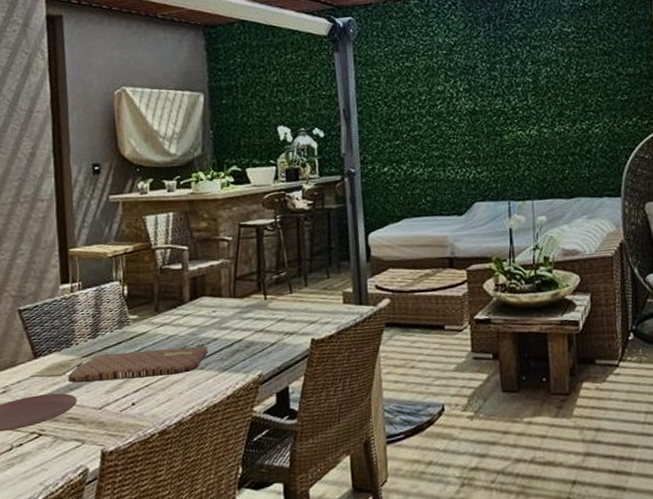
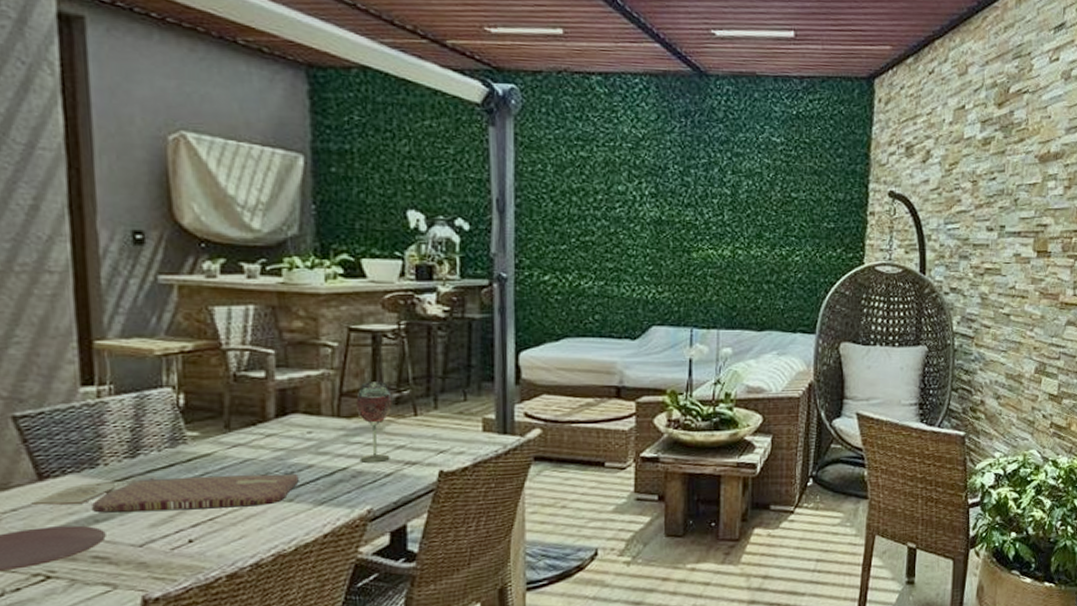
wineglass: none [247,266,274,335] -> present [356,382,393,464]

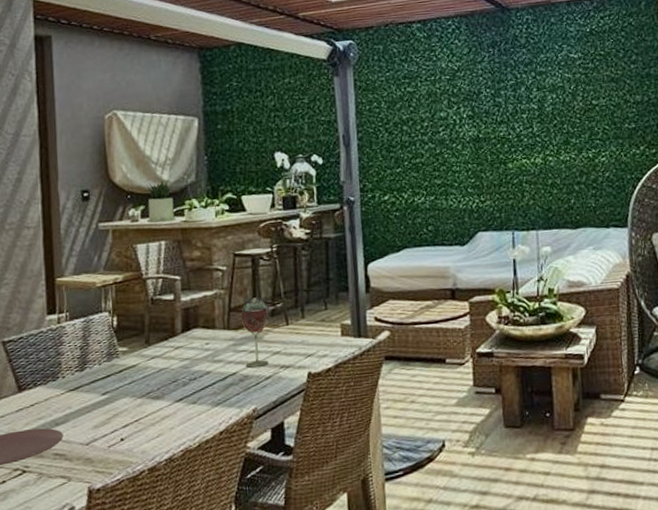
placemat: present [31,473,299,513] -> none [13,379,200,417]
planter: none [228,229,272,282] -> present [146,181,177,224]

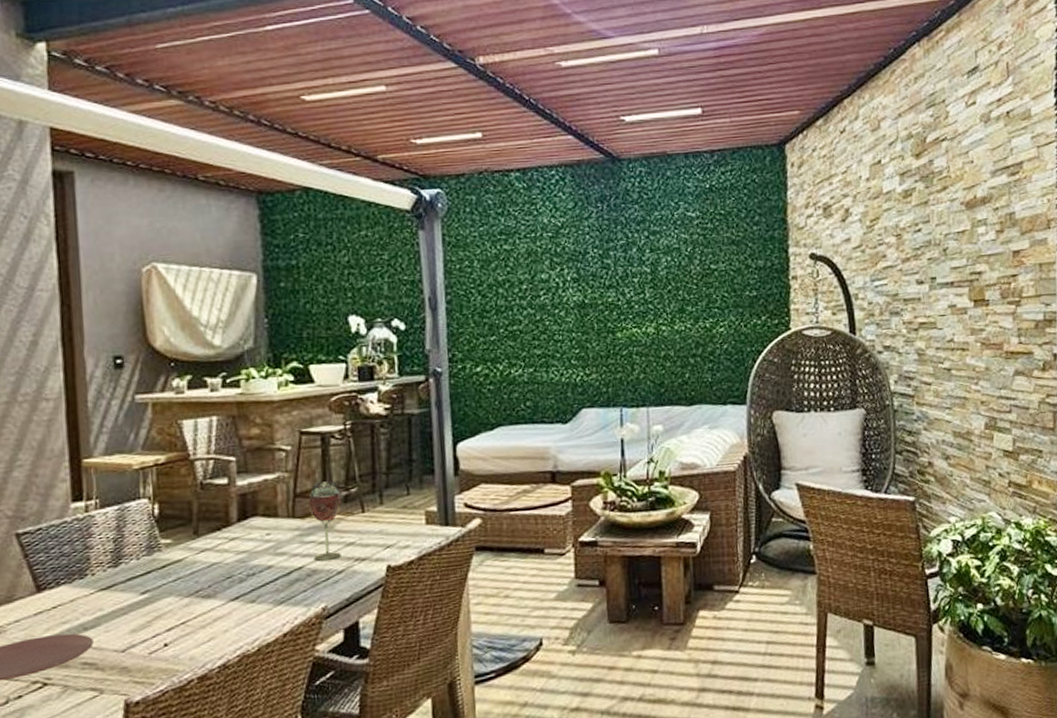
planter: present [146,181,177,224] -> none [194,346,232,396]

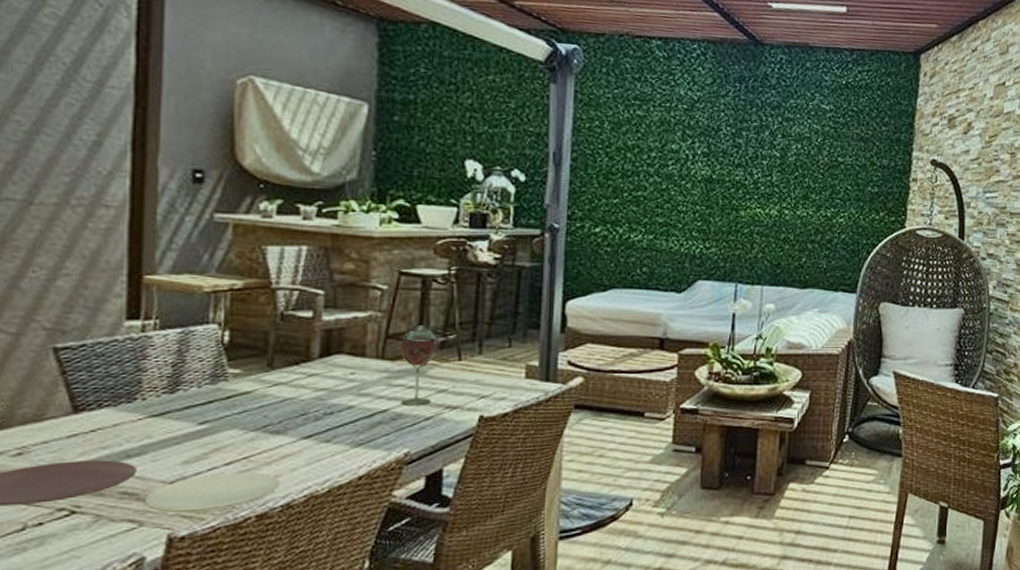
plate: none [103,636,216,680] -> present [146,472,281,513]

